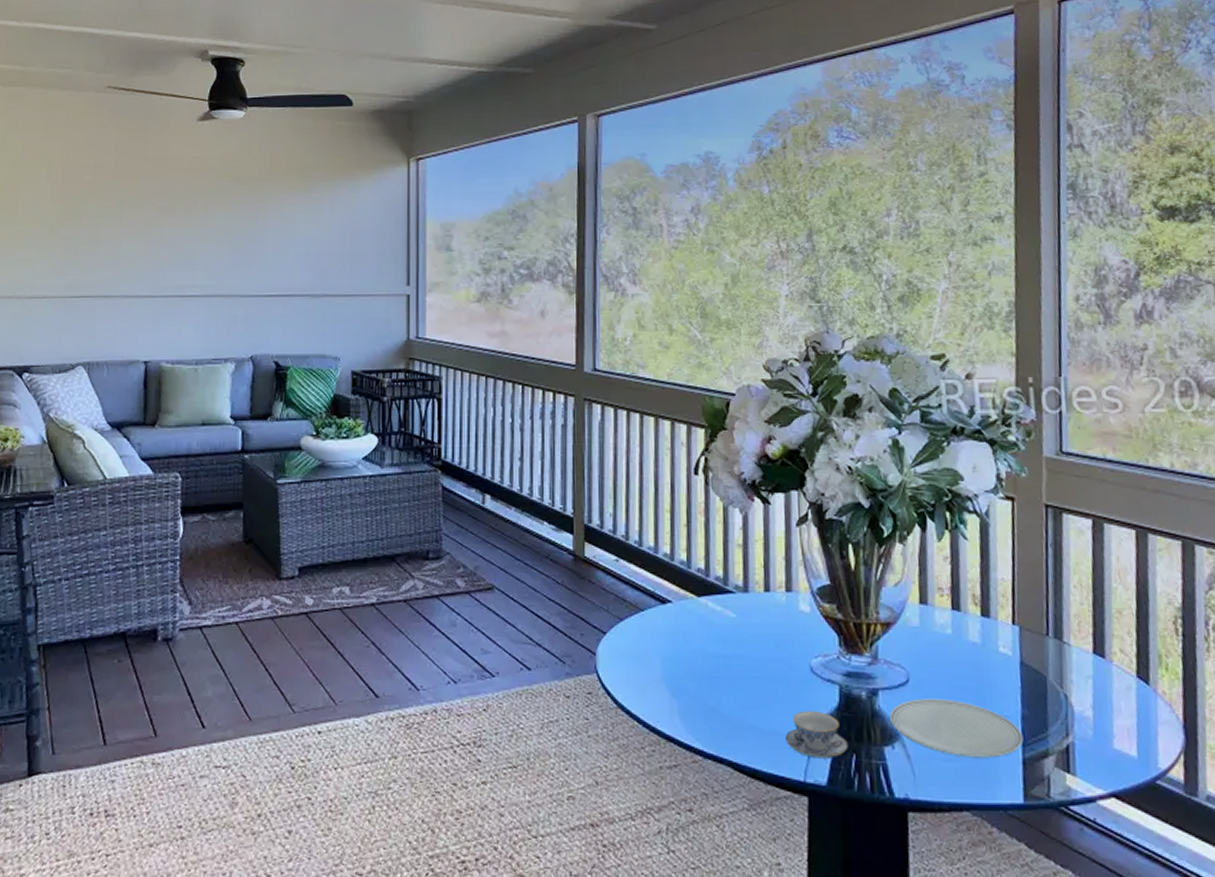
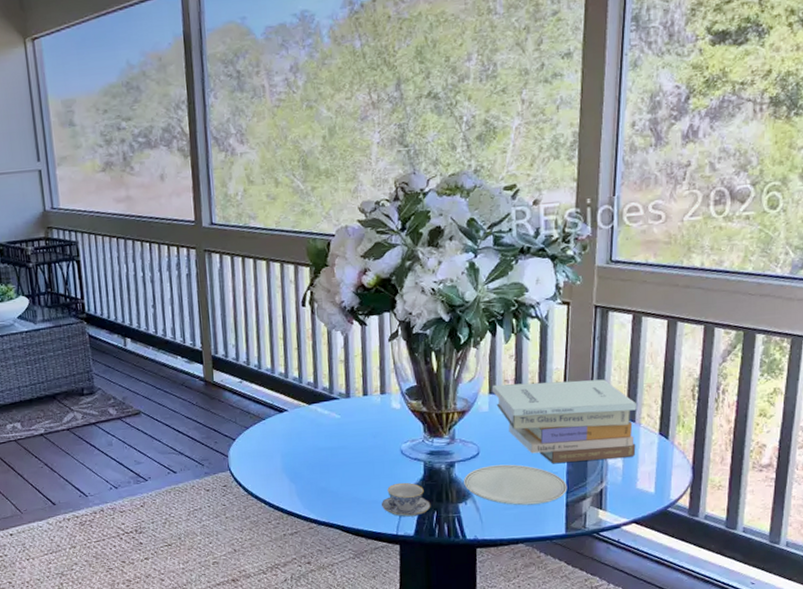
books: none [922,592,1109,705] -> present [491,379,638,464]

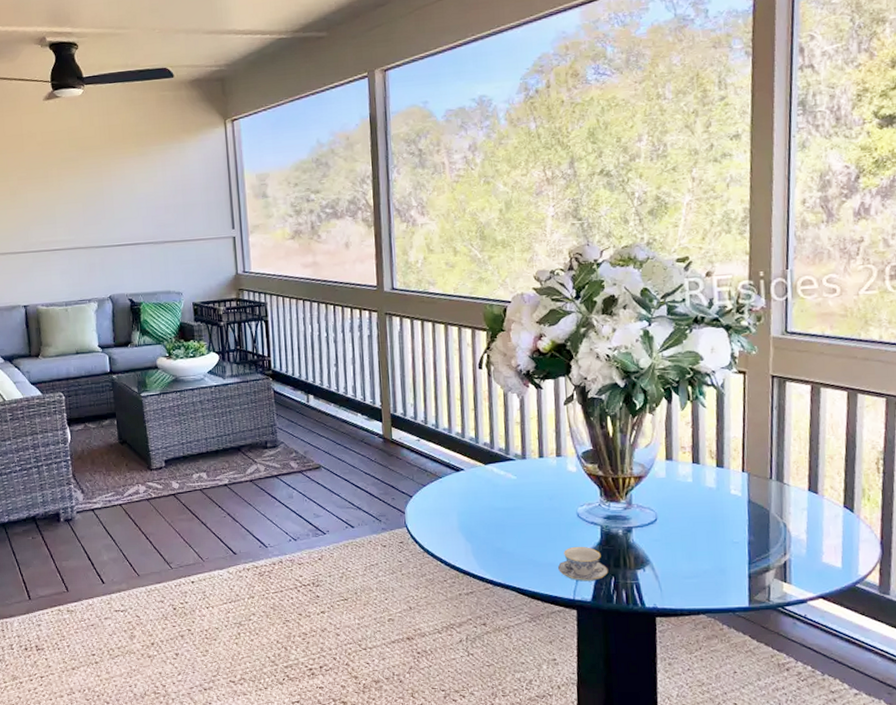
plate: present [464,464,568,506] -> none [642,532,750,575]
books: present [491,379,638,464] -> none [668,449,820,534]

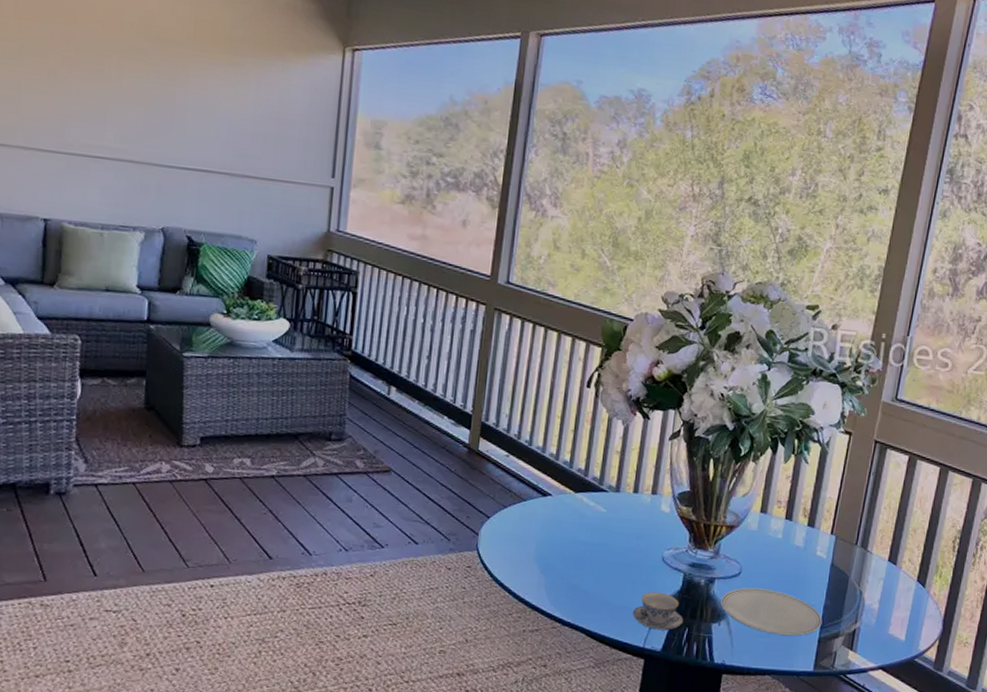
plate: none [642,532,750,575] -> present [721,587,823,636]

